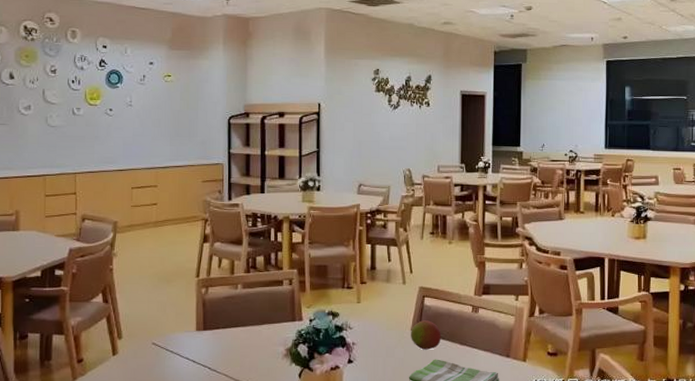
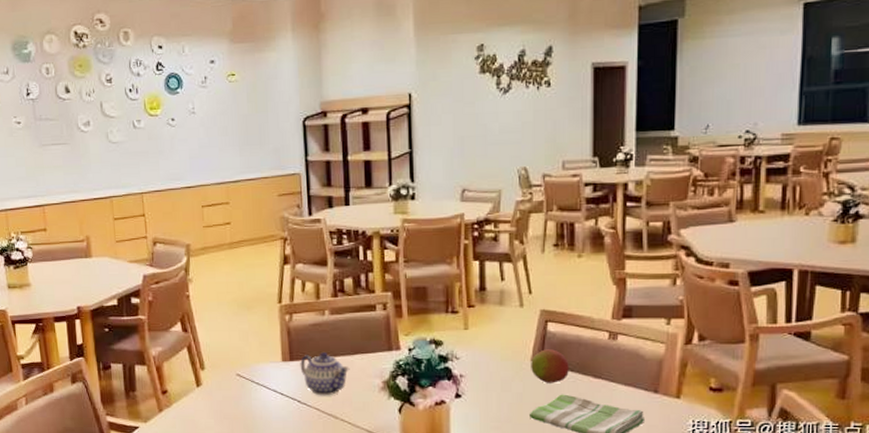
teapot: none [212,323,257,363] -> present [300,352,350,396]

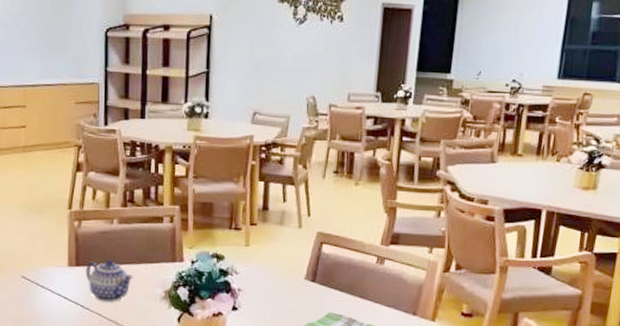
fruit: present [531,349,569,383] -> none [304,269,339,302]

